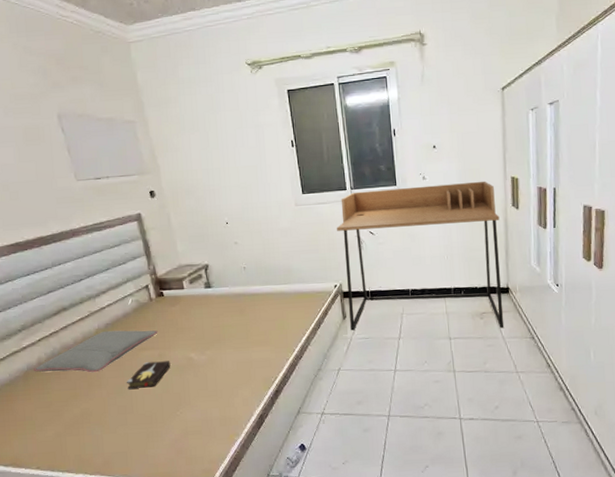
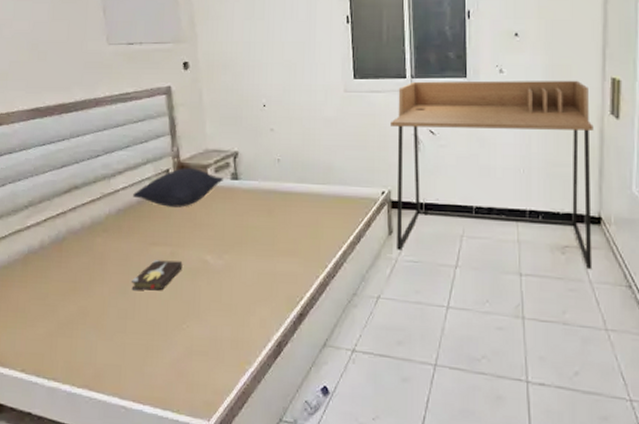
pillow: present [34,330,158,373] -> none [34,217,173,265]
pillow: none [118,282,198,317] -> present [133,168,223,207]

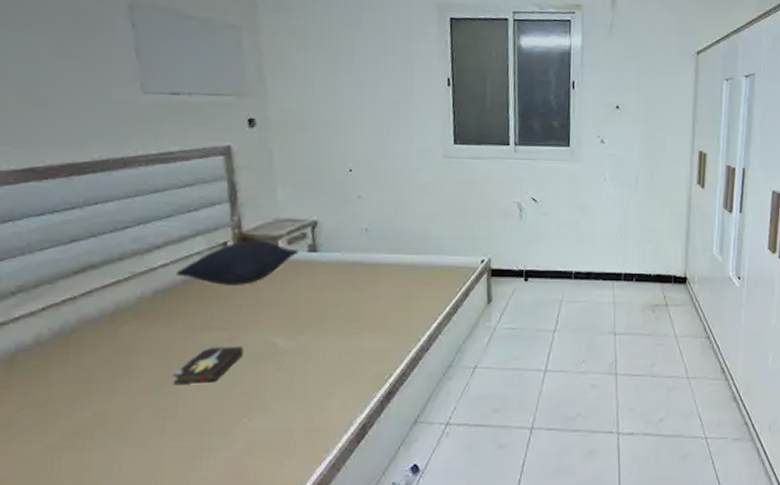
desk: present [391,80,594,270] -> none [492,149,683,325]

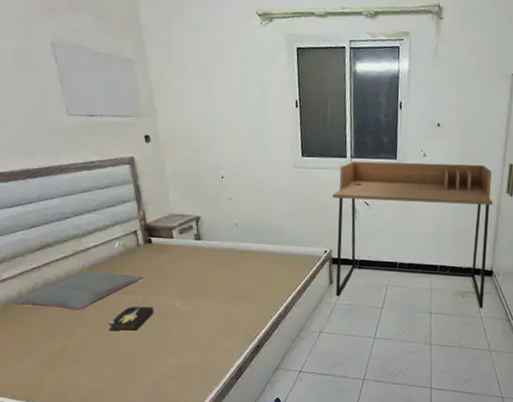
pillow: none [26,300,232,359] -> present [13,271,143,311]
pillow: present [176,240,298,285] -> none [104,229,187,263]
desk: none [492,149,683,325] -> present [333,161,493,309]

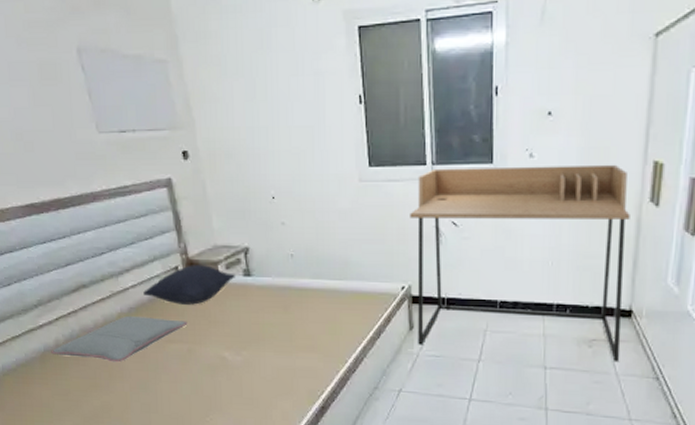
pillow: none [104,229,187,263] -> present [143,265,235,305]
hardback book: present [107,306,154,331] -> none [150,357,201,387]

